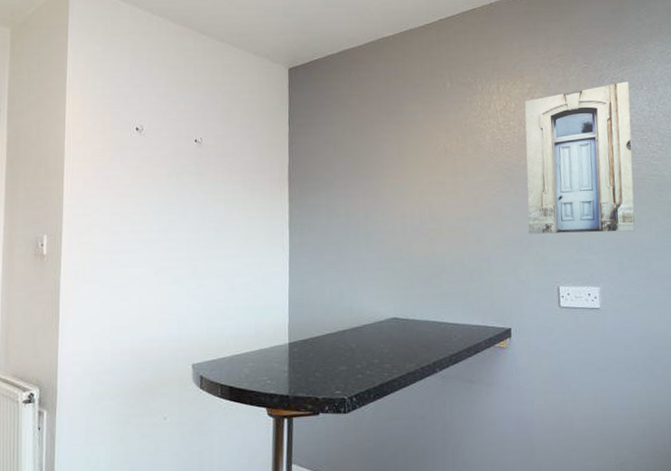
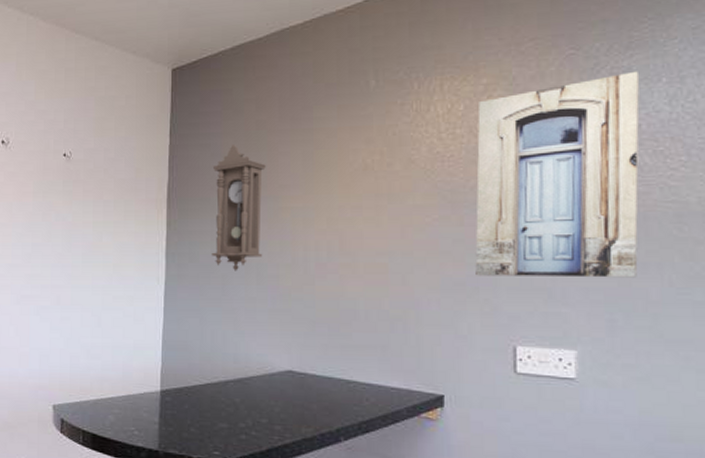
pendulum clock: none [325,133,369,238] -> present [211,145,266,271]

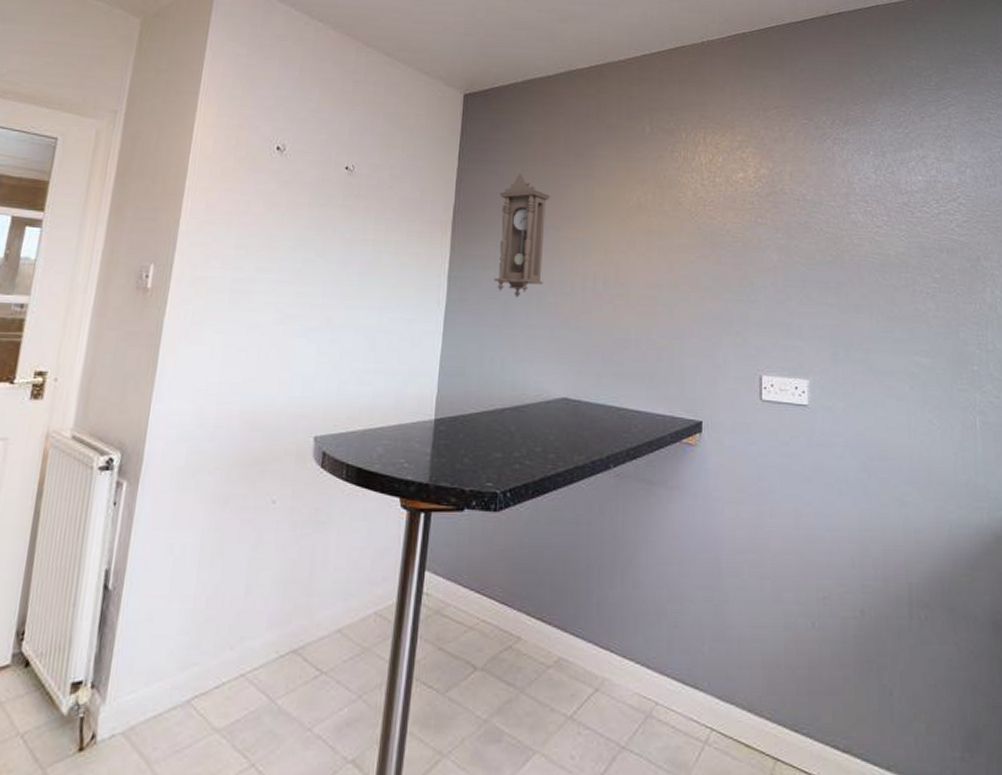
wall art: present [475,71,640,278] -> none [730,143,855,317]

